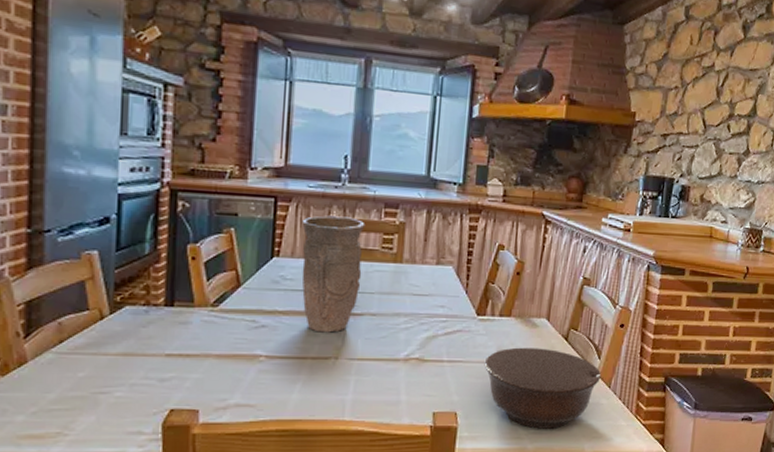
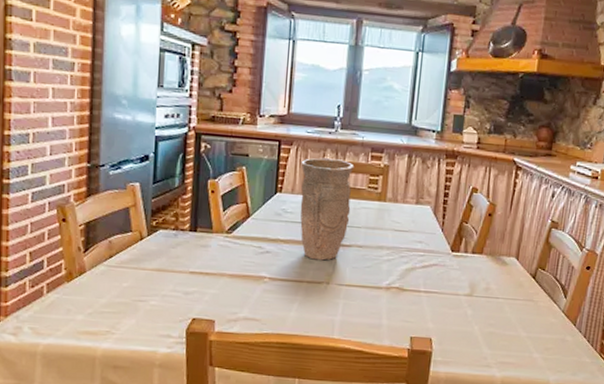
bowl: present [484,347,602,429] -> none [457,282,567,360]

